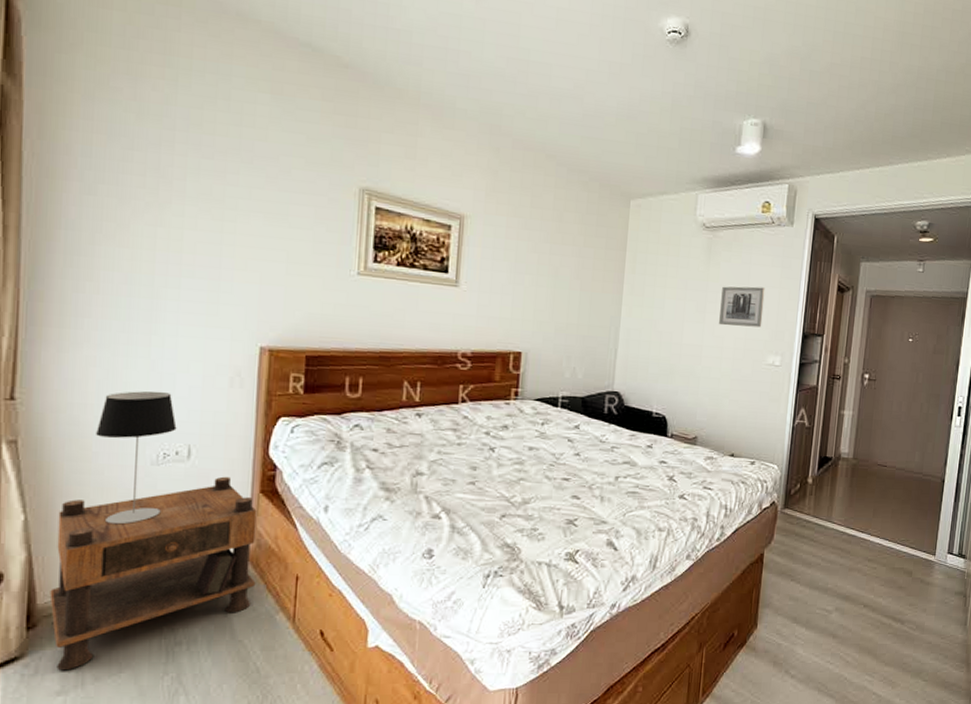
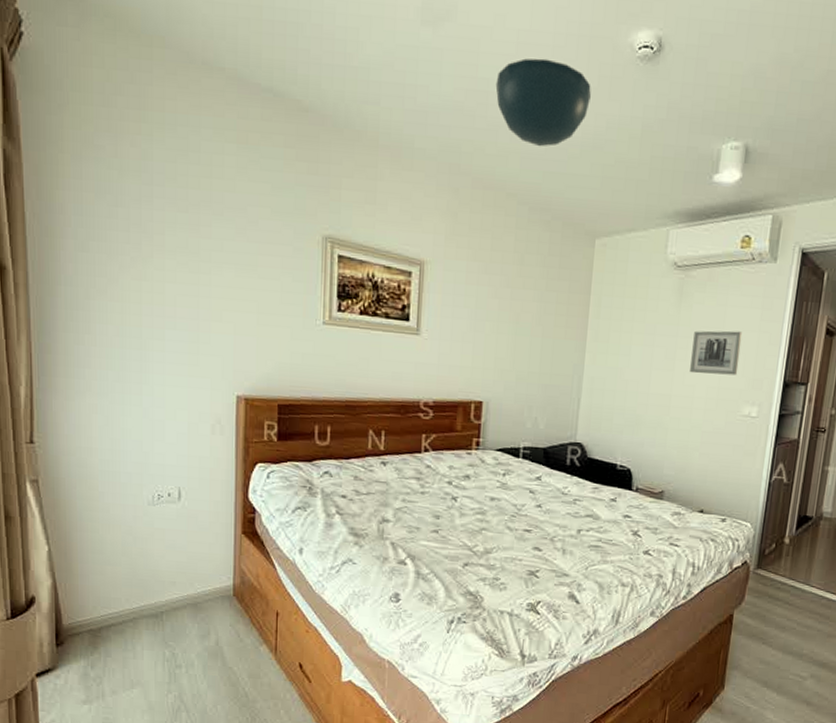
nightstand: present [49,476,257,671] -> none [72,517,242,683]
table lamp: present [96,391,177,525] -> none [101,437,168,558]
ceiling light: none [536,33,626,114] -> present [495,58,591,147]

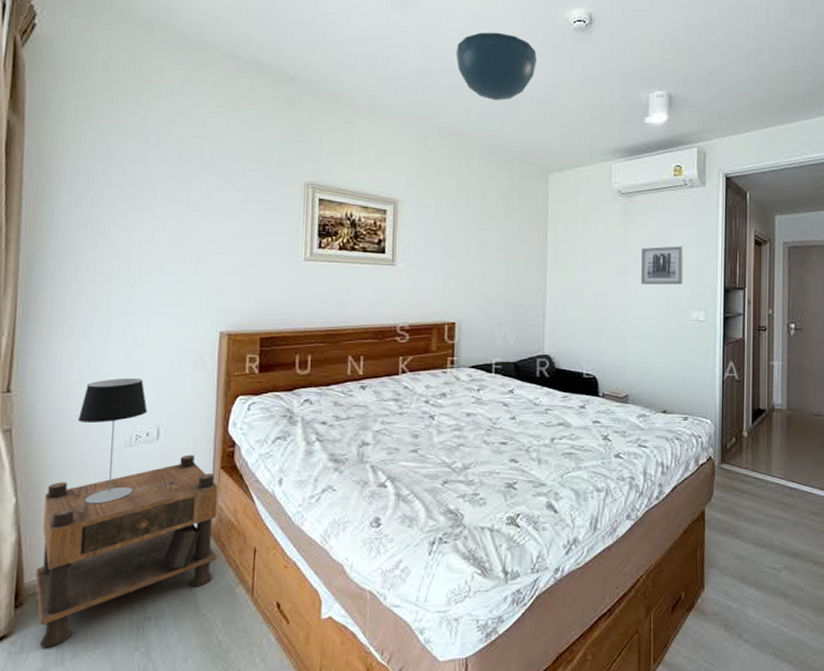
nightstand: none [72,517,242,683] -> present [35,454,218,648]
table lamp: none [101,437,168,558] -> present [78,377,148,504]

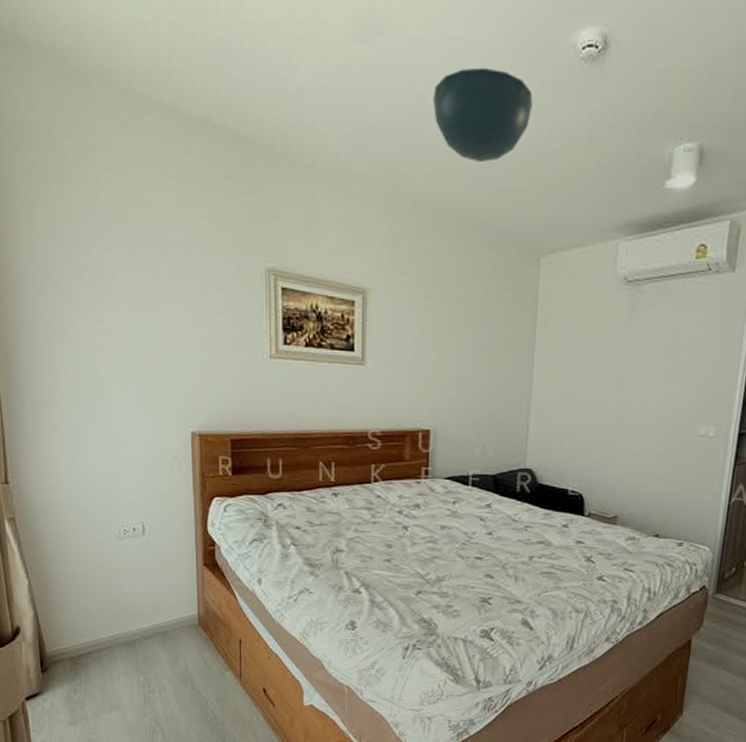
nightstand: present [35,454,218,648] -> none [52,550,207,706]
table lamp: present [78,377,148,504] -> none [71,474,132,590]
wall art: present [641,246,684,285] -> none [643,347,699,394]

